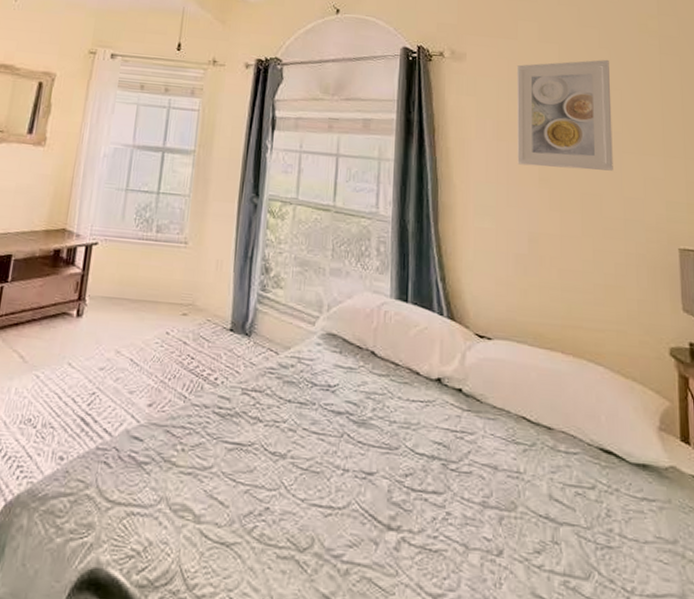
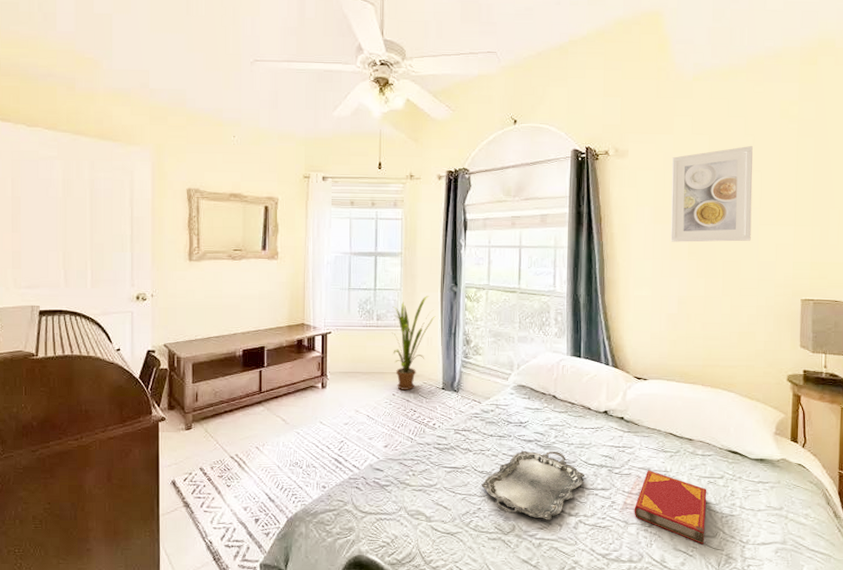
house plant: none [172,206,230,328] -> present [391,296,436,390]
serving tray: none [271,426,410,534] -> present [481,450,584,520]
hardback book: none [476,468,575,590] -> present [634,470,707,545]

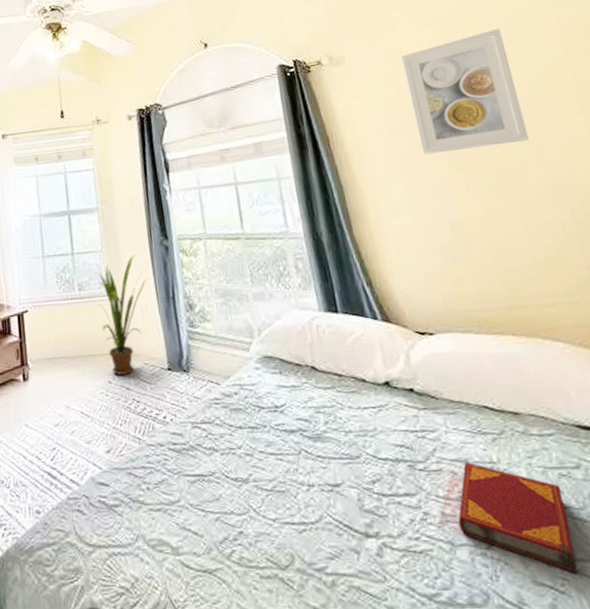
serving tray: present [481,450,584,520] -> none [237,444,377,545]

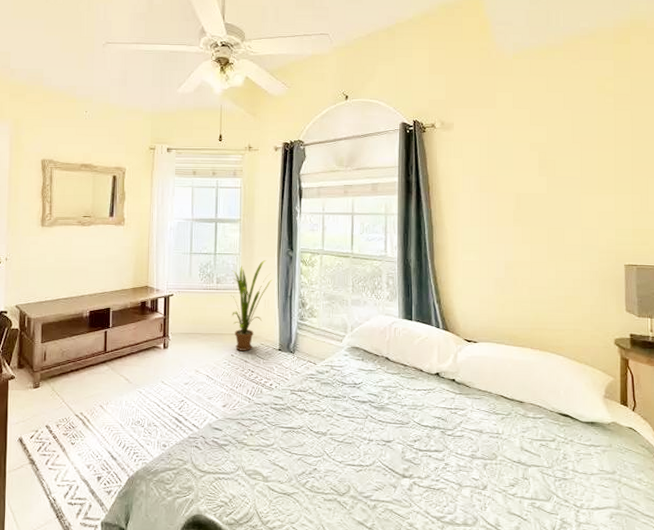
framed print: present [400,28,529,155] -> none [495,118,574,210]
hardback book: present [458,462,578,574] -> none [467,432,540,508]

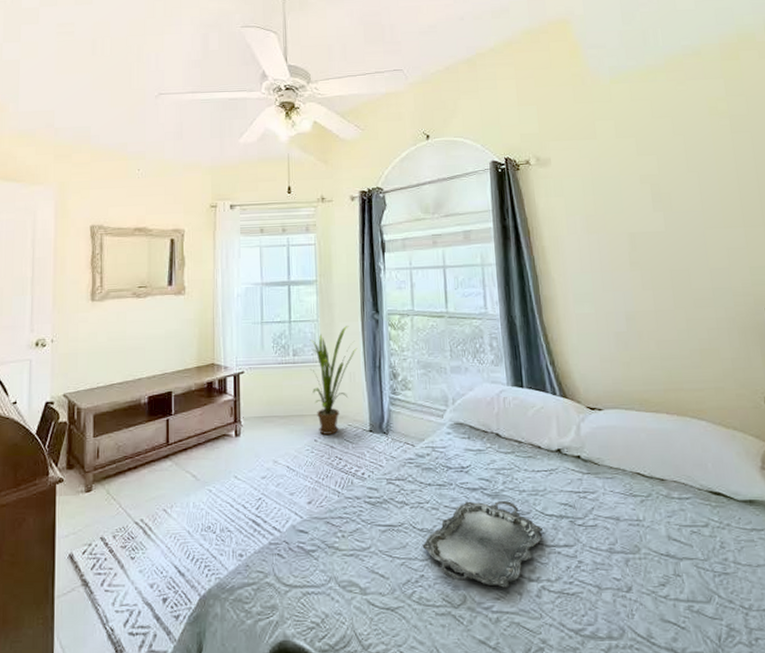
serving tray: none [317,411,418,482] -> present [422,501,542,588]

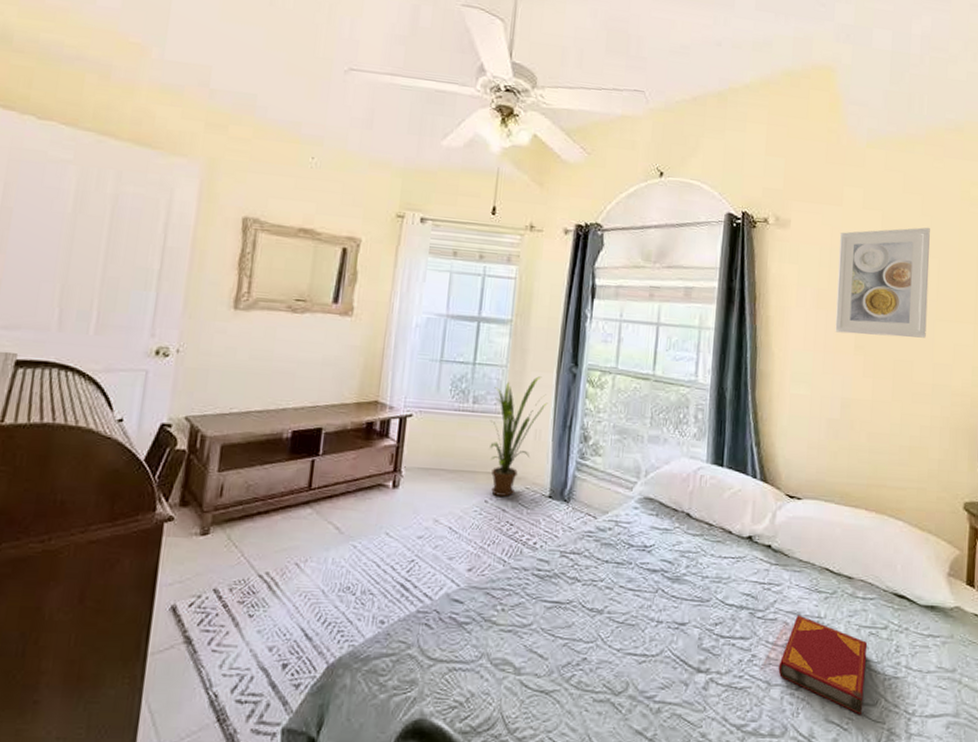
serving tray: present [422,501,542,588] -> none [589,583,720,677]
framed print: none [598,145,698,253] -> present [835,227,930,338]
hardback book: none [606,519,697,613] -> present [778,614,868,715]

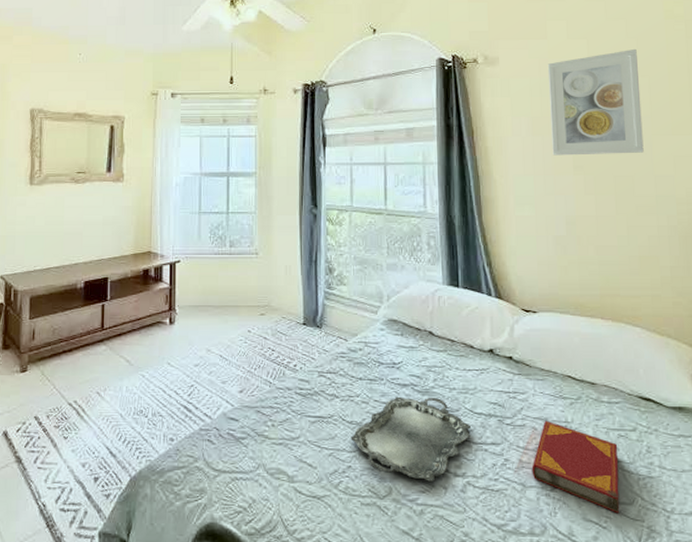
house plant: present [489,376,548,496] -> none [245,219,294,326]
serving tray: none [589,583,720,677] -> present [350,396,471,482]

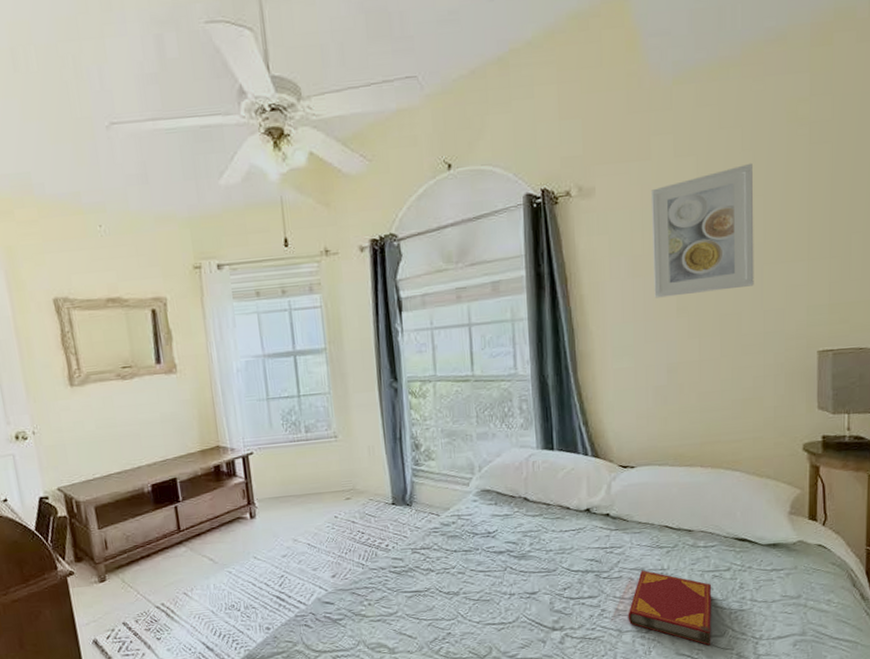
serving tray: present [350,396,471,482] -> none [448,561,568,638]

